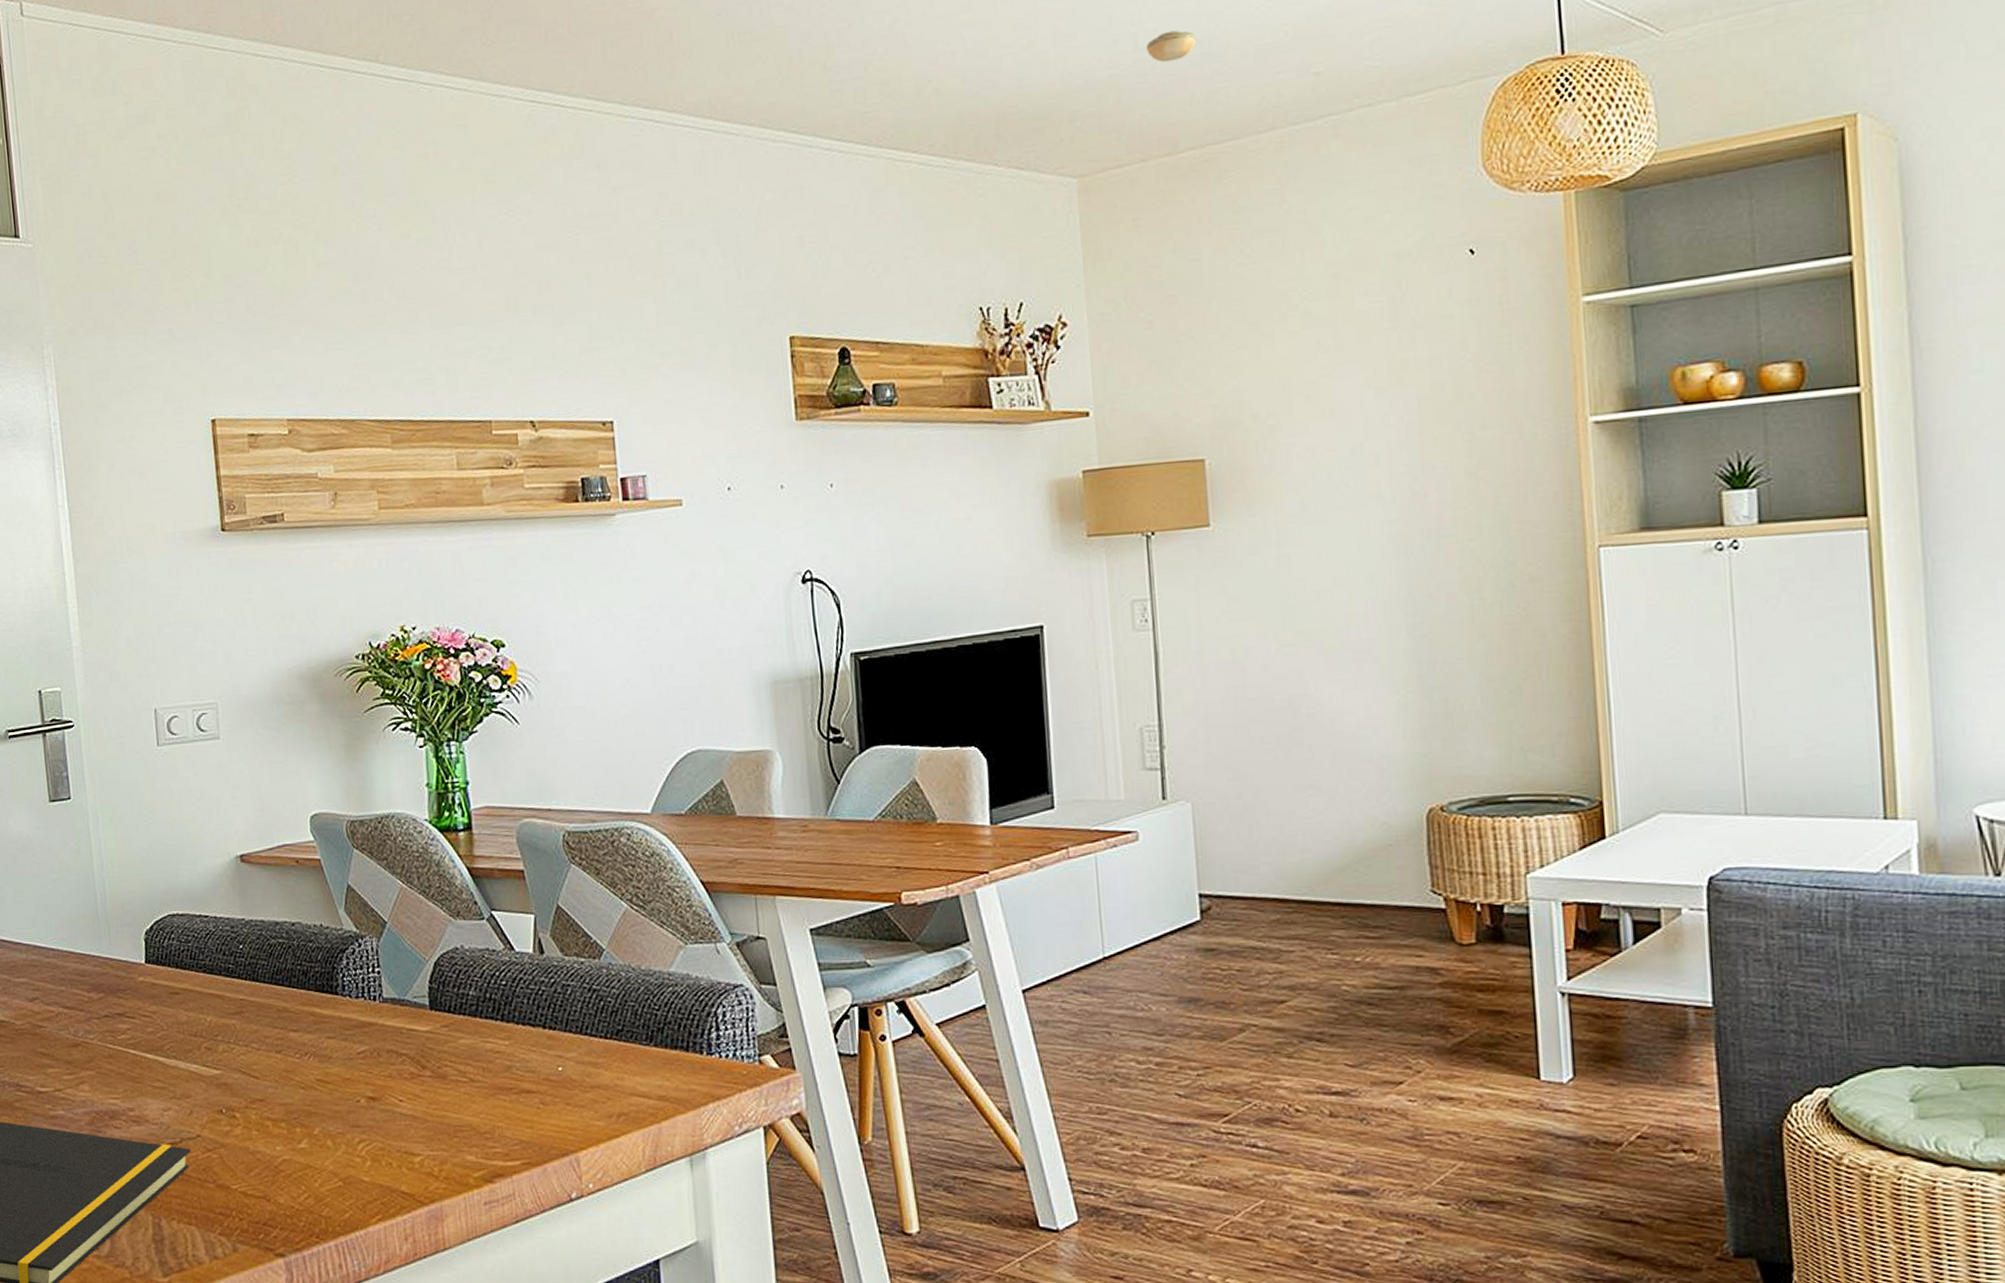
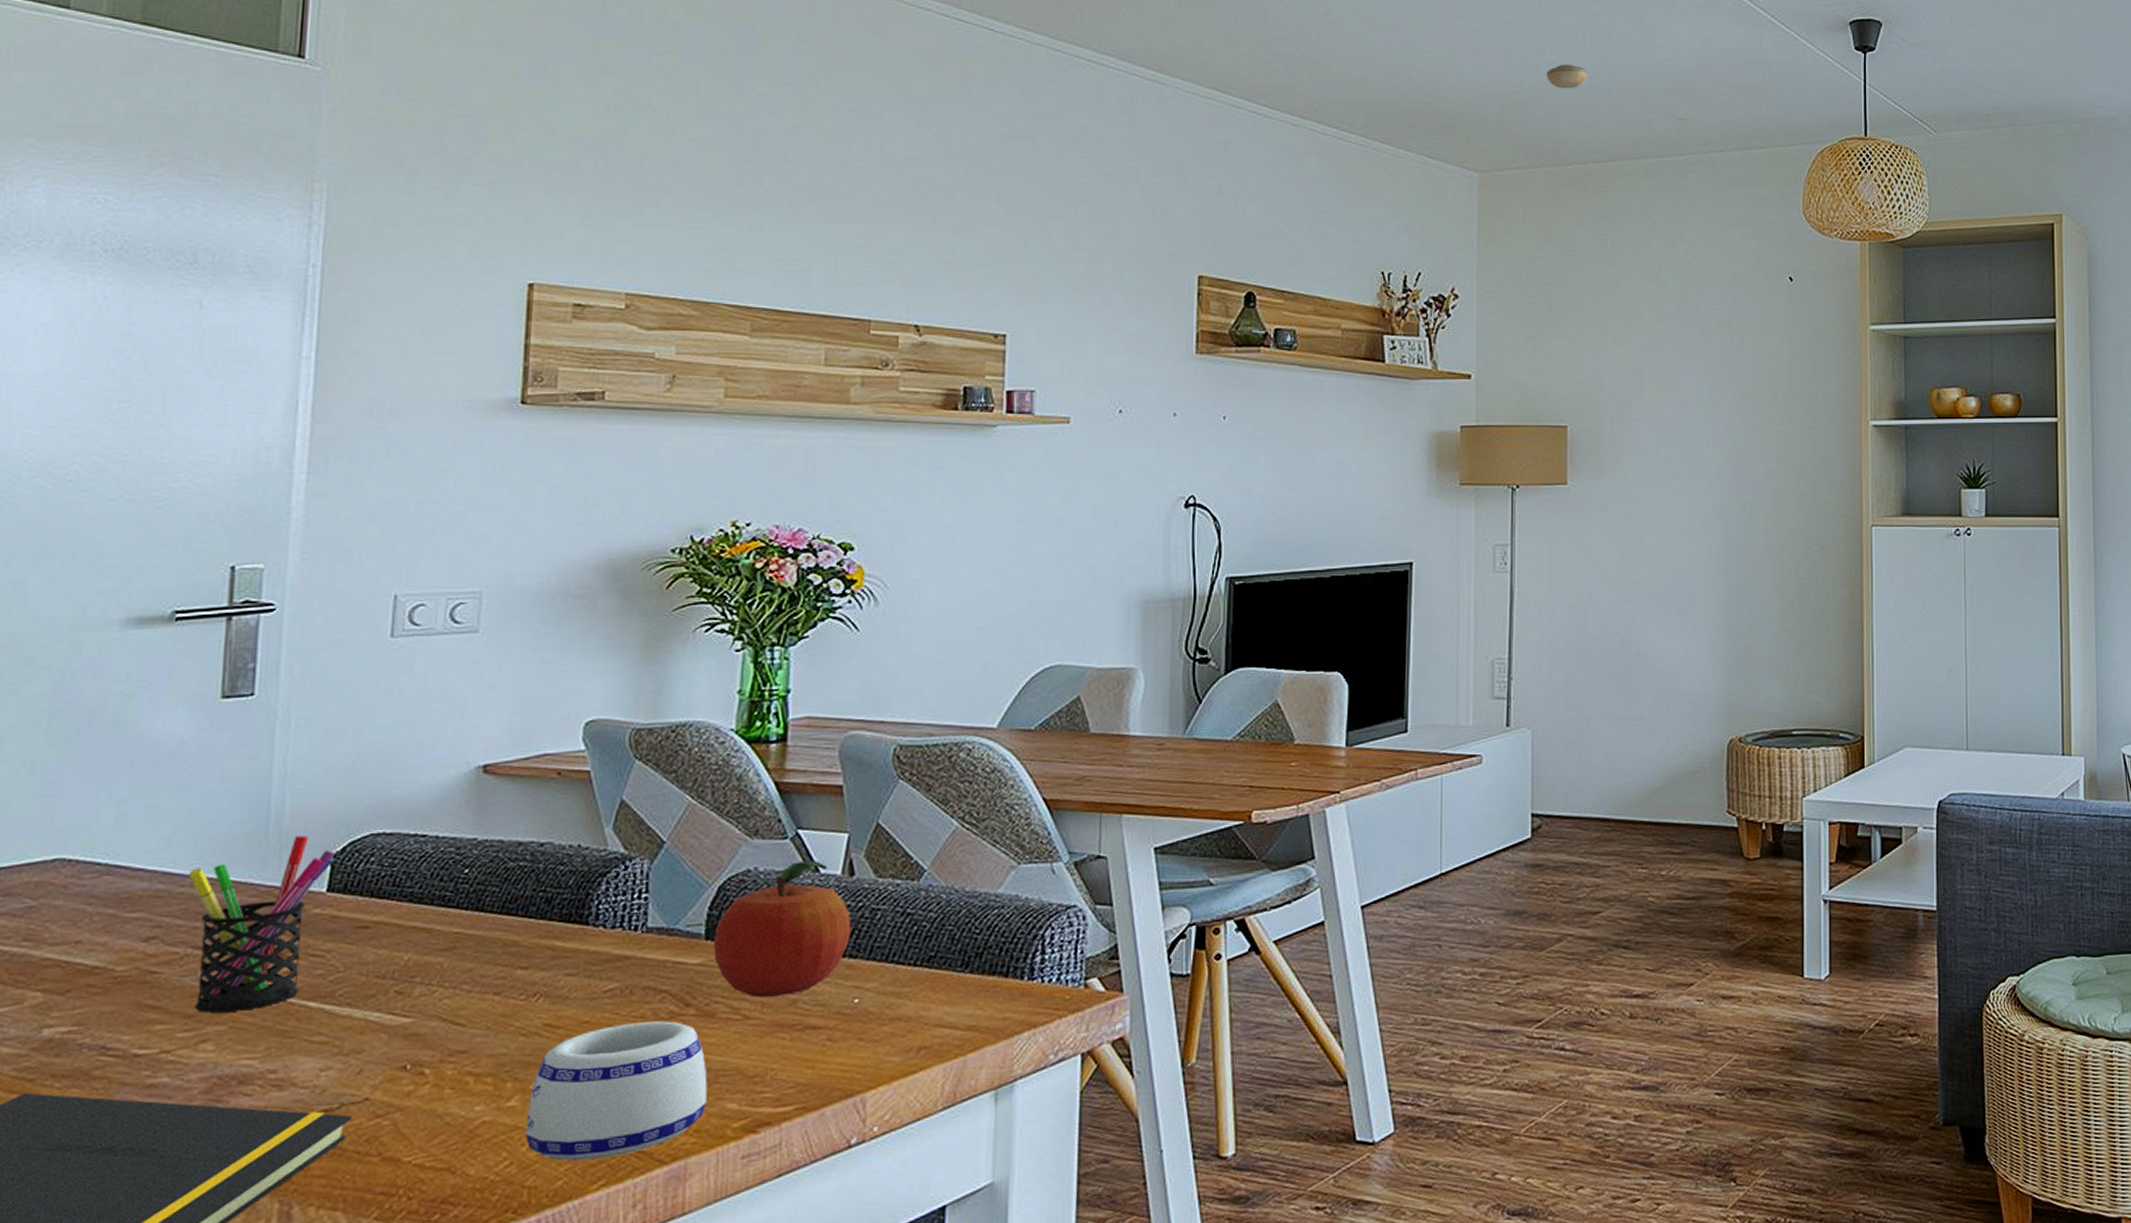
pen holder: none [50,915,146,1060] -> present [188,835,335,1013]
mug: none [315,1081,450,1198] -> present [525,1021,708,1162]
fruit: none [436,940,548,1062] -> present [713,861,851,997]

